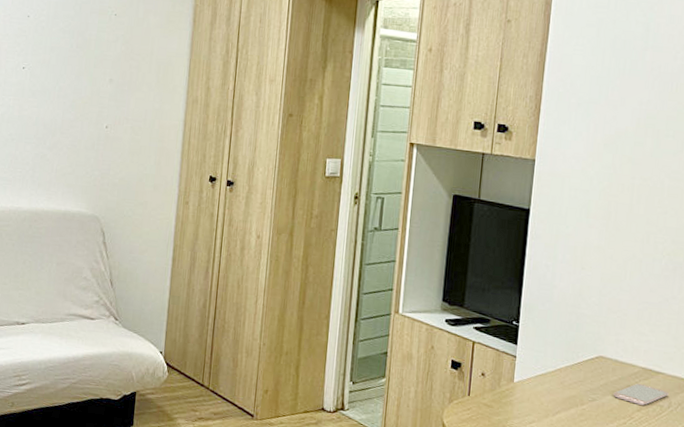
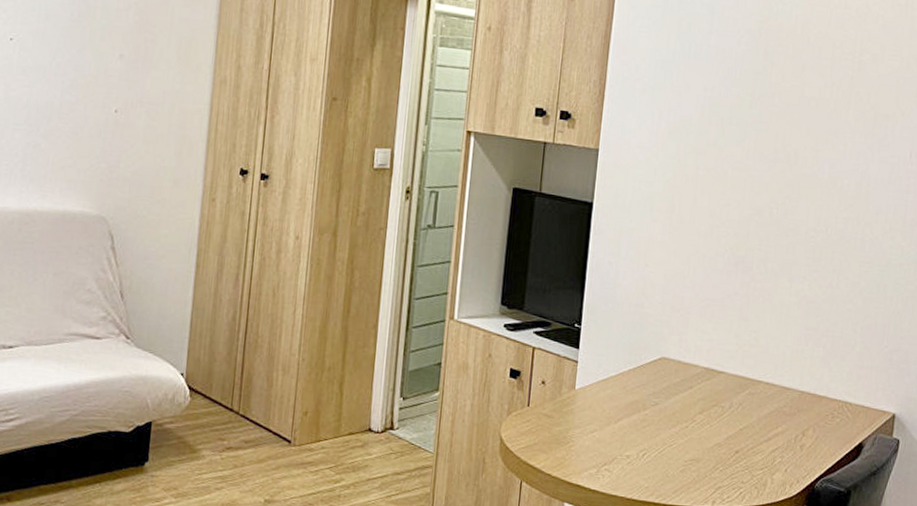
smartphone: present [613,383,669,405] -> none [675,384,730,407]

